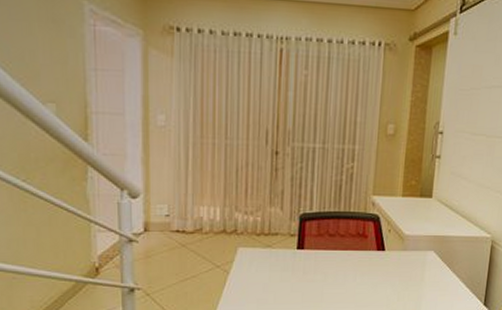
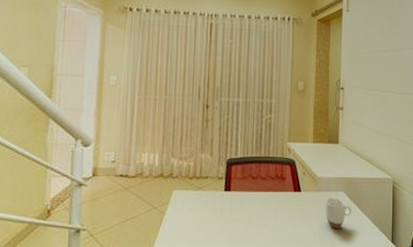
mug: none [411,257,442,290] -> present [325,197,352,229]

